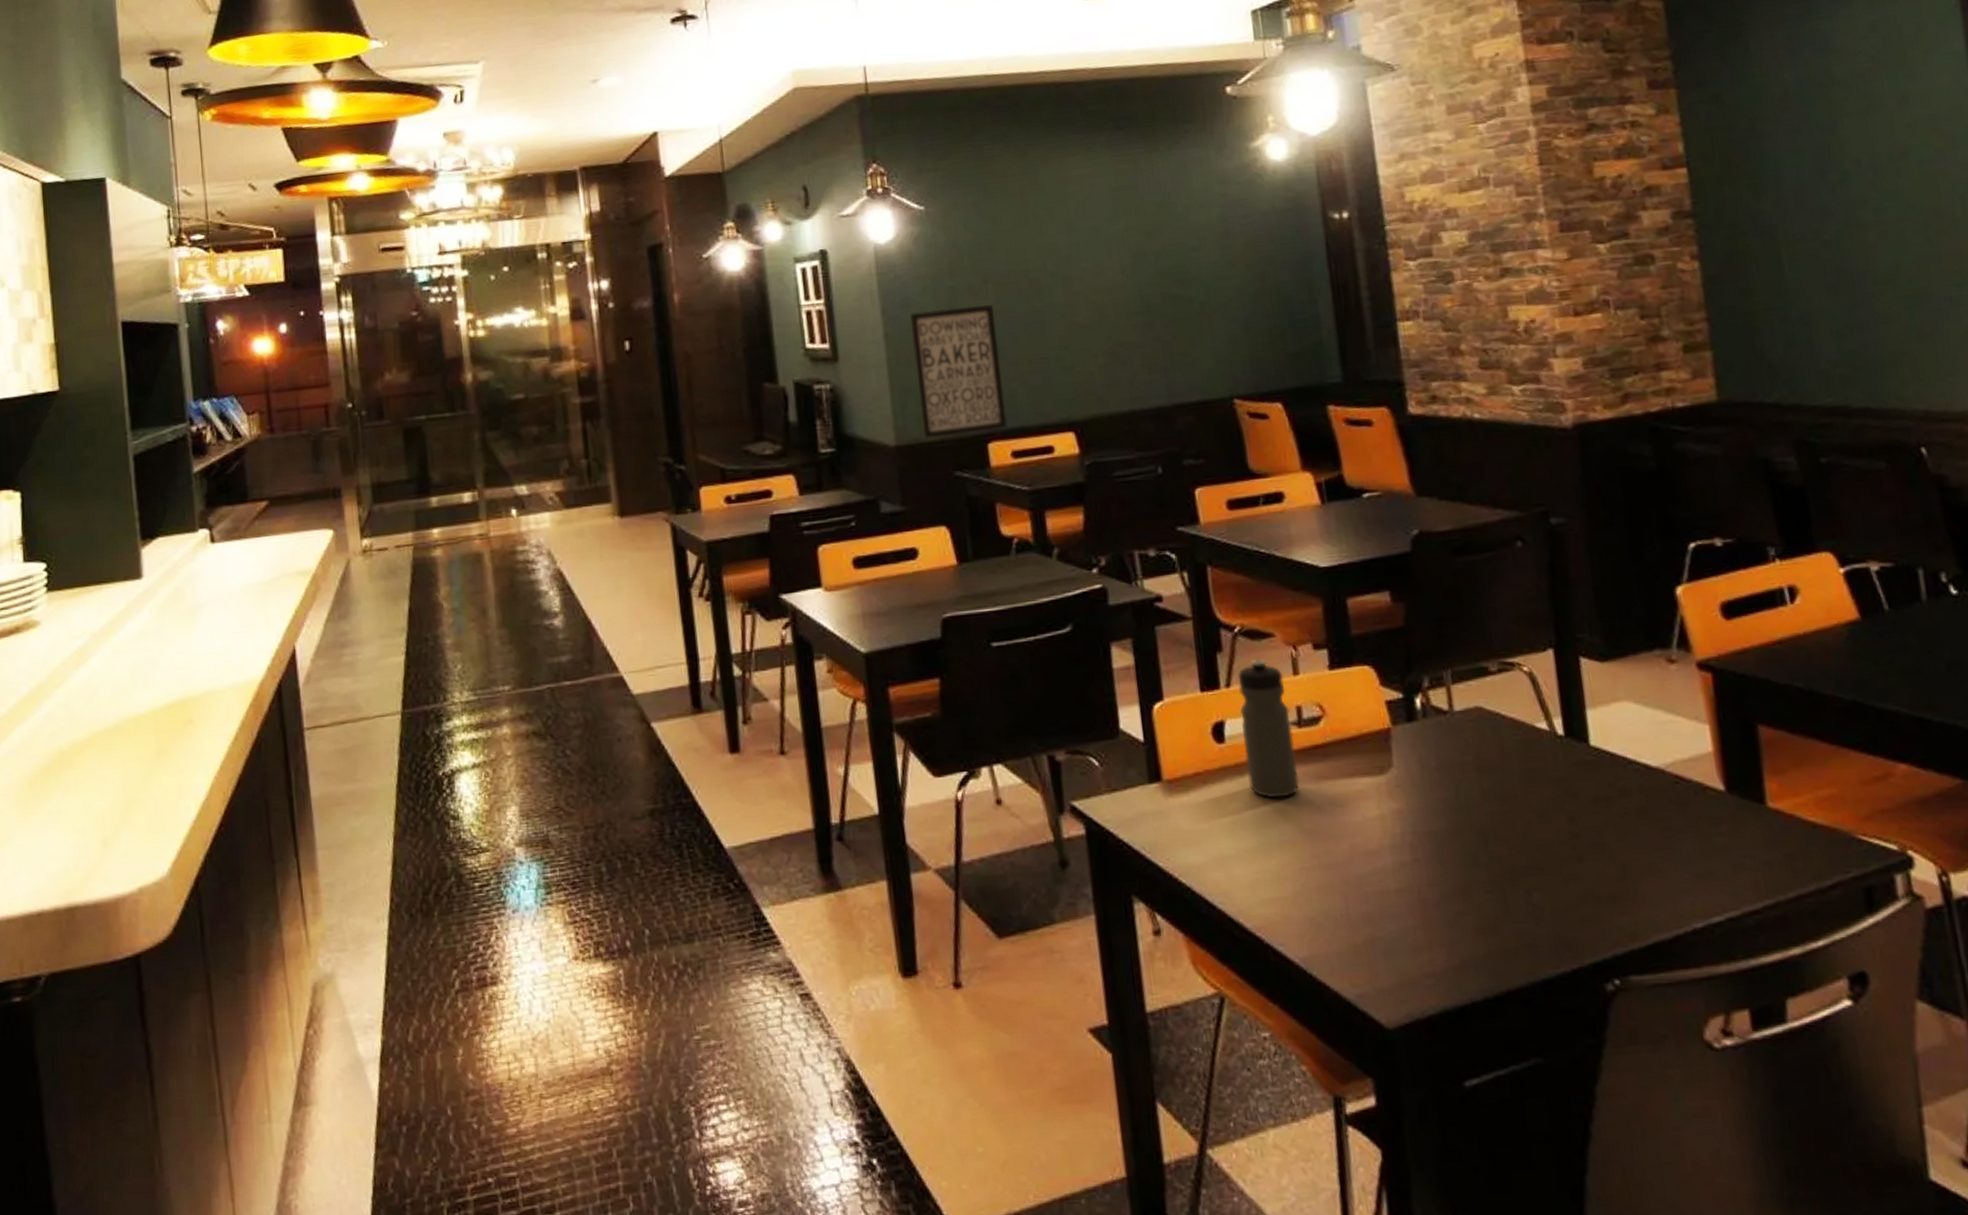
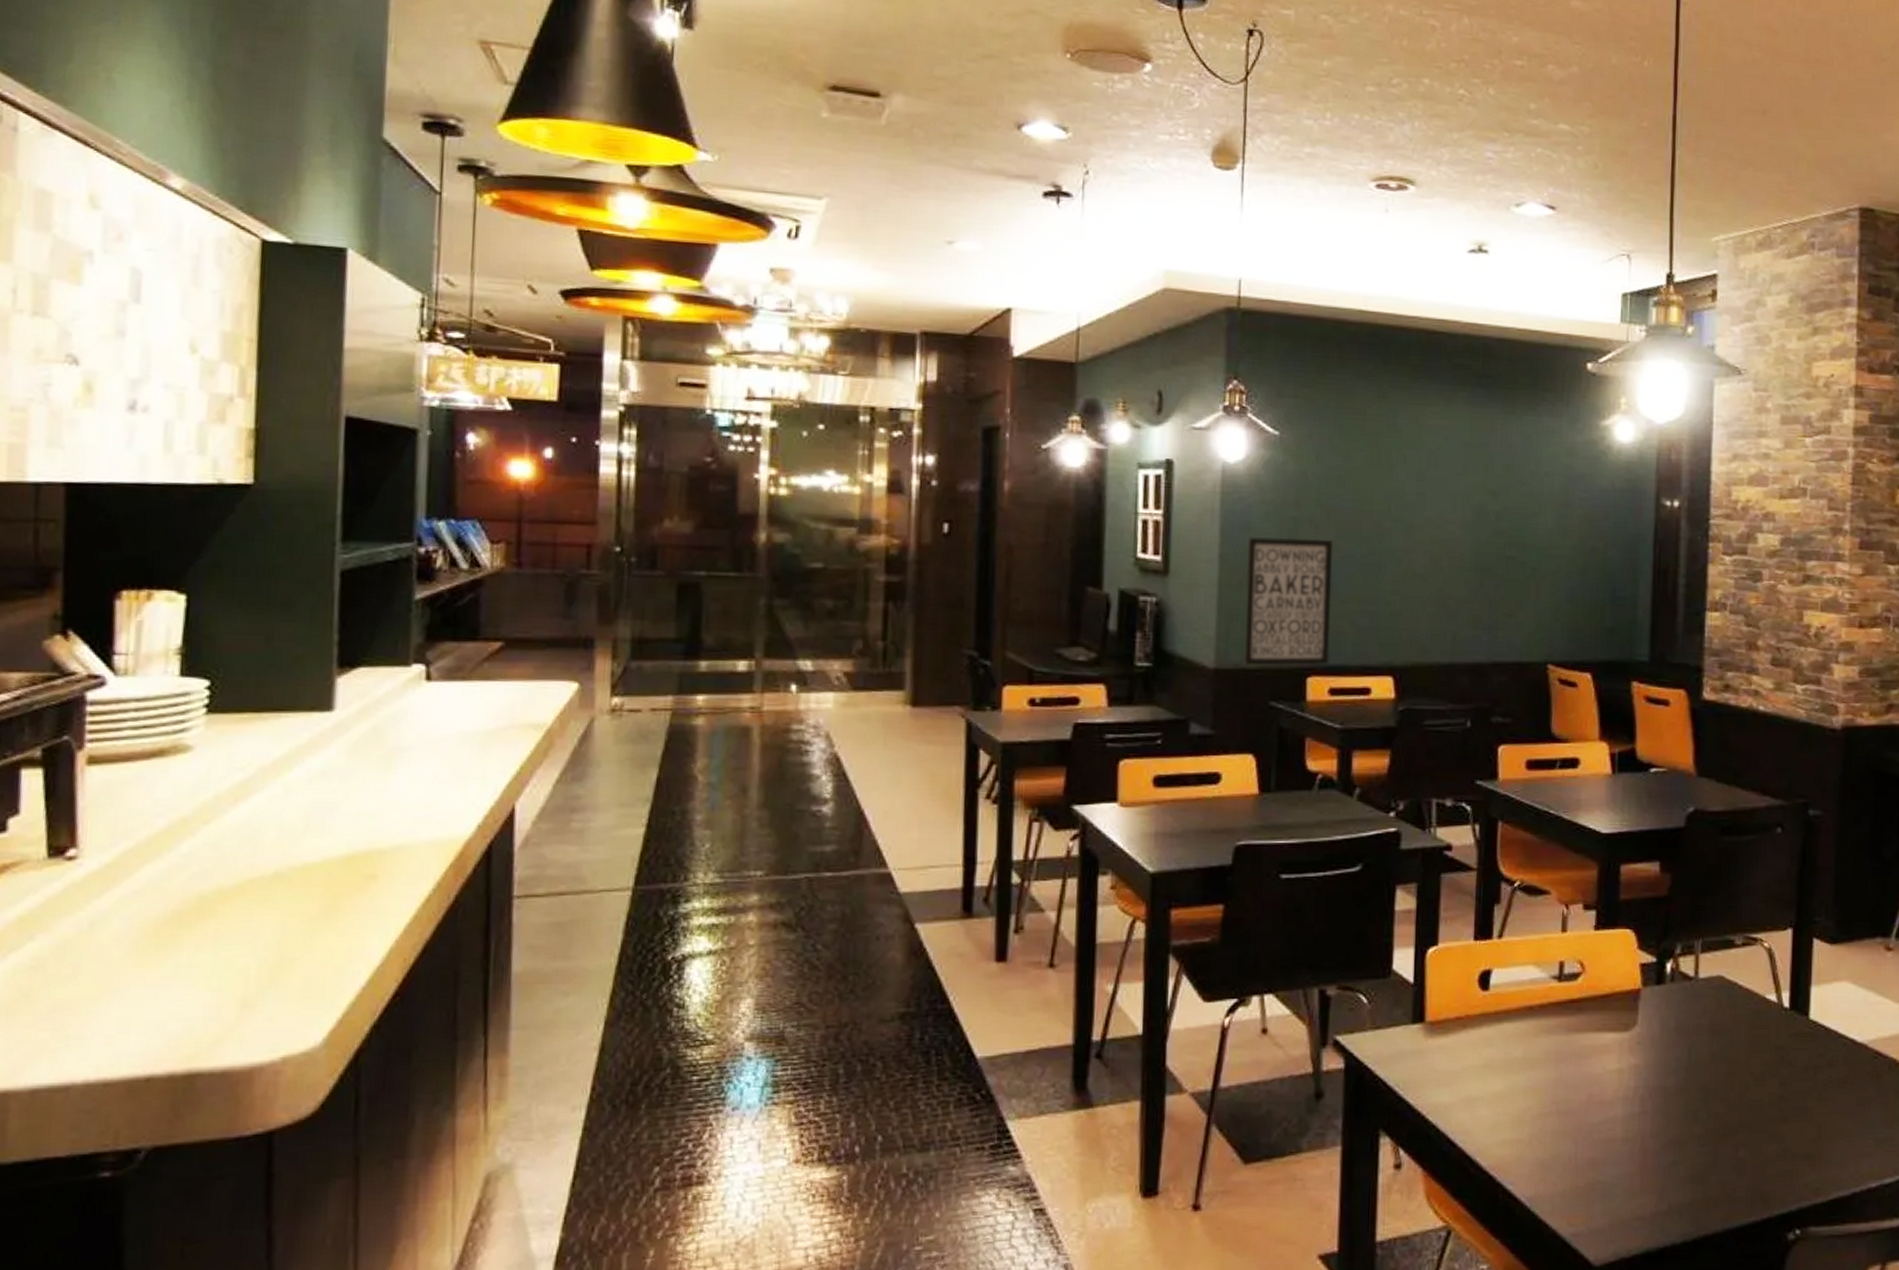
water bottle: present [1237,659,1300,798] -> none [1505,914,1553,1046]

